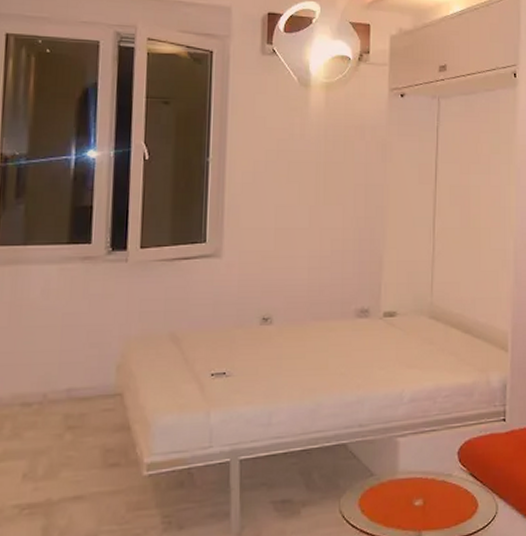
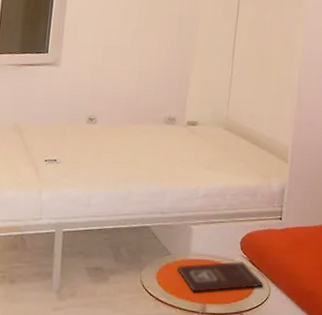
book: none [383,476,489,519] -> present [177,261,264,292]

